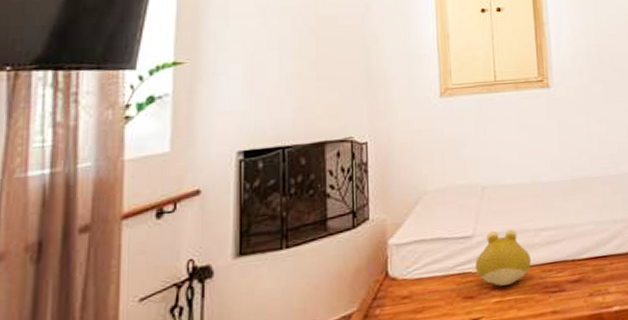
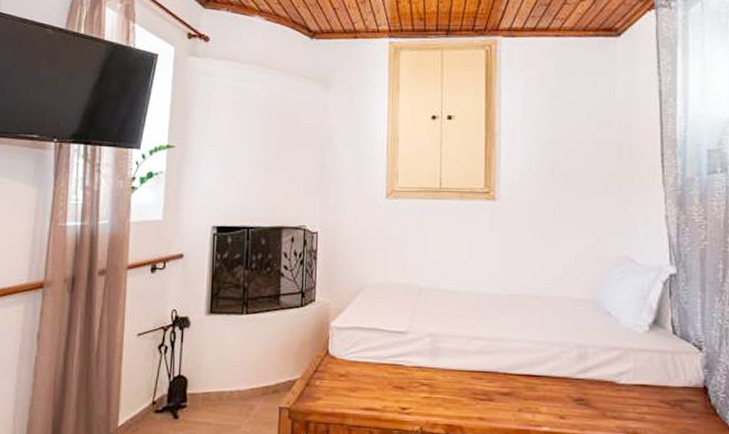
plush toy: present [475,229,531,286] -> none [408,330,461,384]

